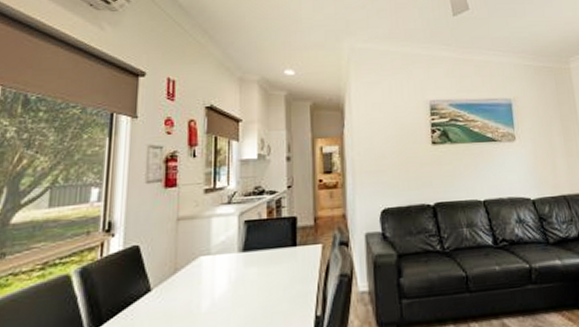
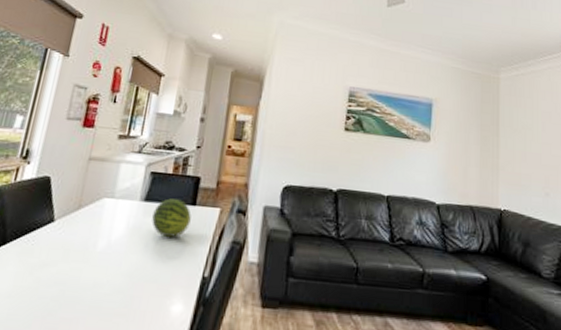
fruit: none [254,243,294,285] -> present [151,198,192,238]

